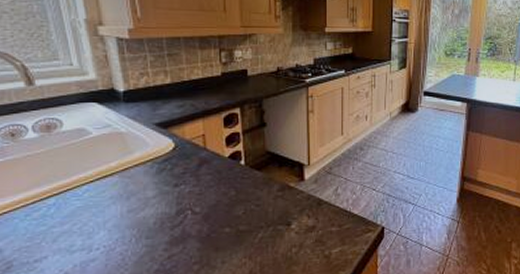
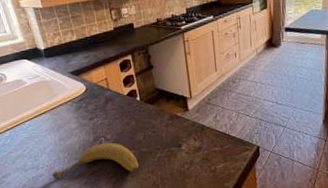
fruit: none [110,217,234,266] -> present [52,142,139,180]

